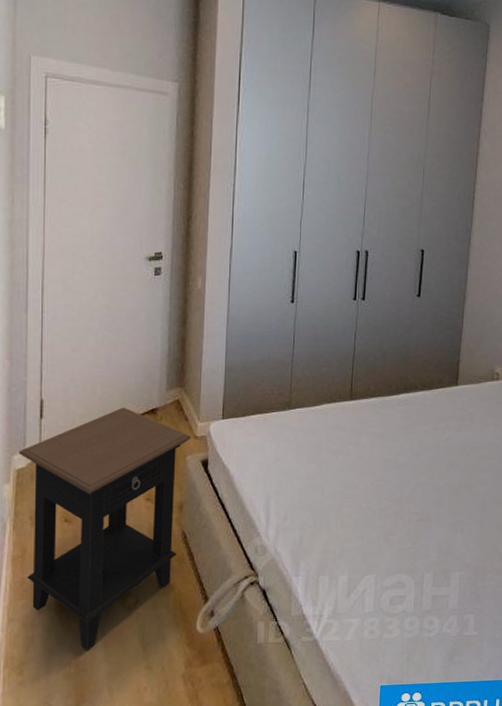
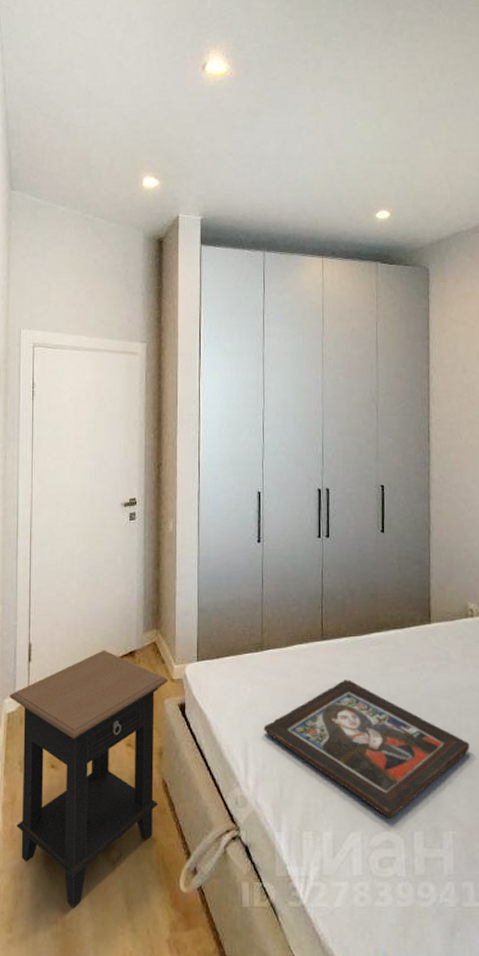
religious icon: none [287,437,484,562] -> present [263,680,470,818]

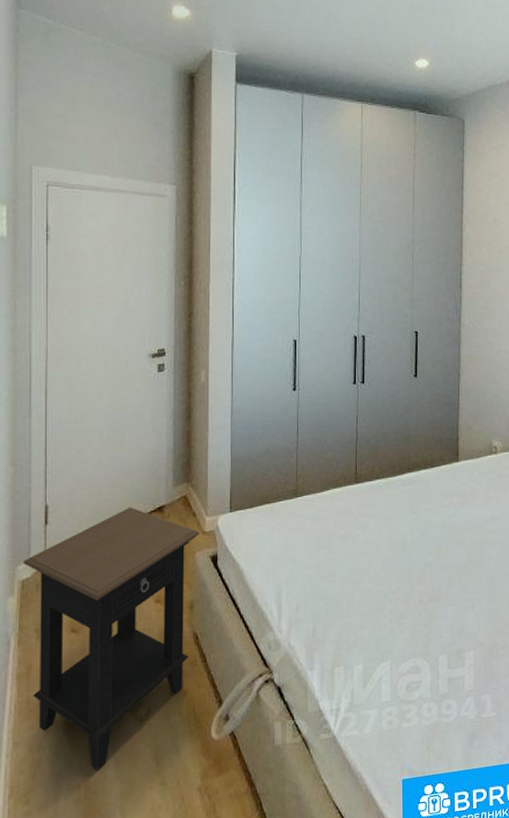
religious icon: present [263,680,470,818] -> none [297,519,491,646]

